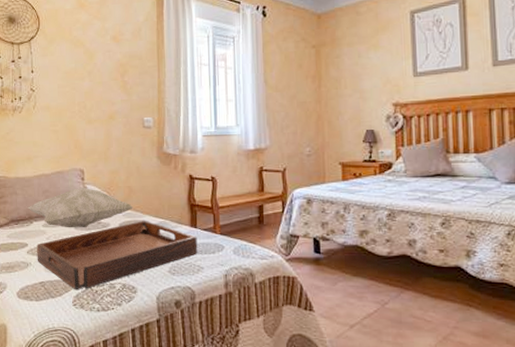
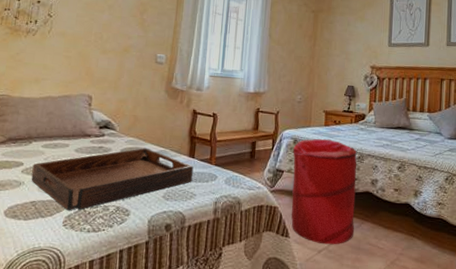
decorative pillow: present [27,188,133,228] -> none [28,113,137,151]
laundry hamper: none [307,195,392,319] -> present [291,138,357,245]

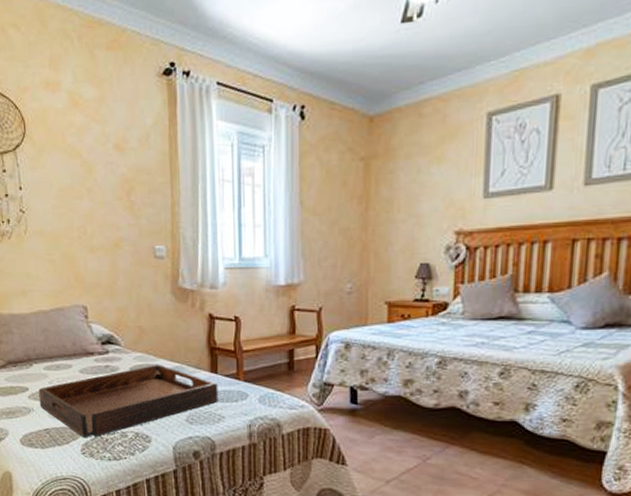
laundry hamper: present [291,138,357,245] -> none [344,340,437,474]

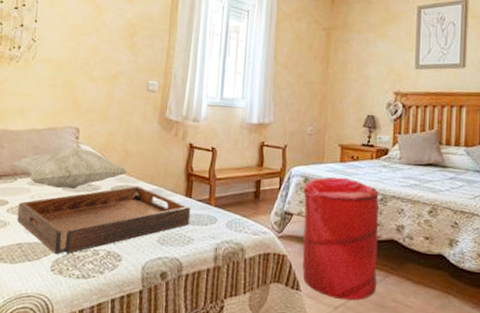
decorative pillow: none [25,327,145,372] -> present [12,147,128,189]
laundry hamper: none [344,340,437,474] -> present [302,176,379,301]

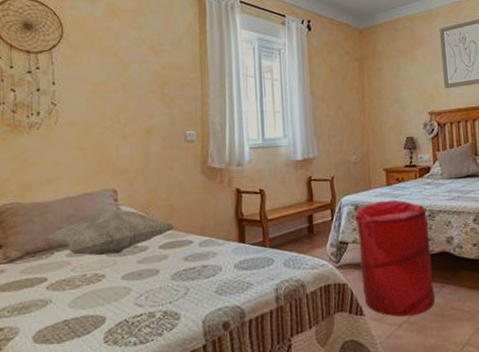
serving tray: present [17,186,191,254] -> none [58,240,247,324]

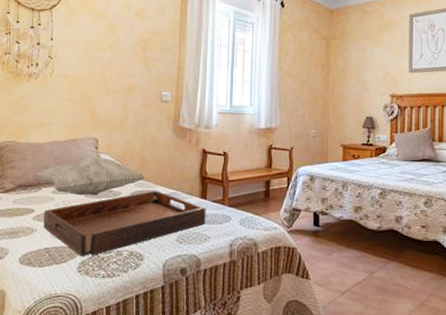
serving tray: none [58,240,247,324] -> present [43,191,206,256]
laundry hamper: present [355,199,435,317] -> none [310,174,380,286]

